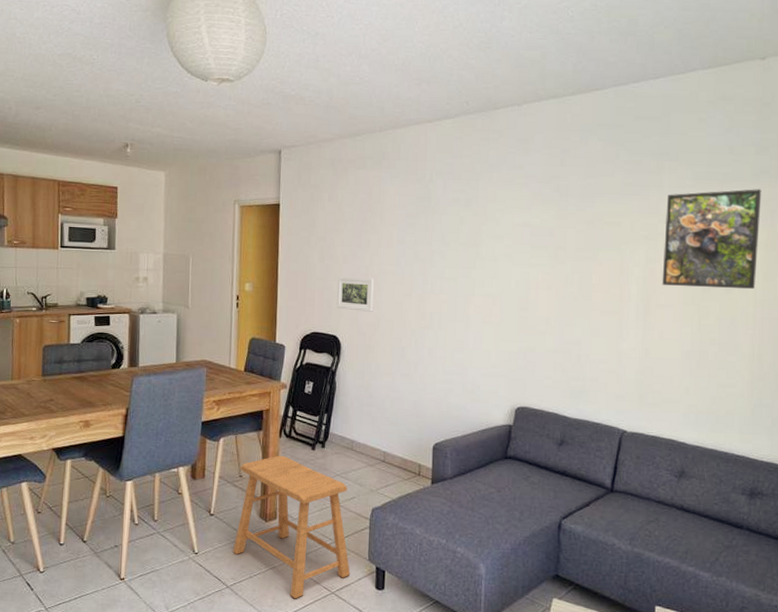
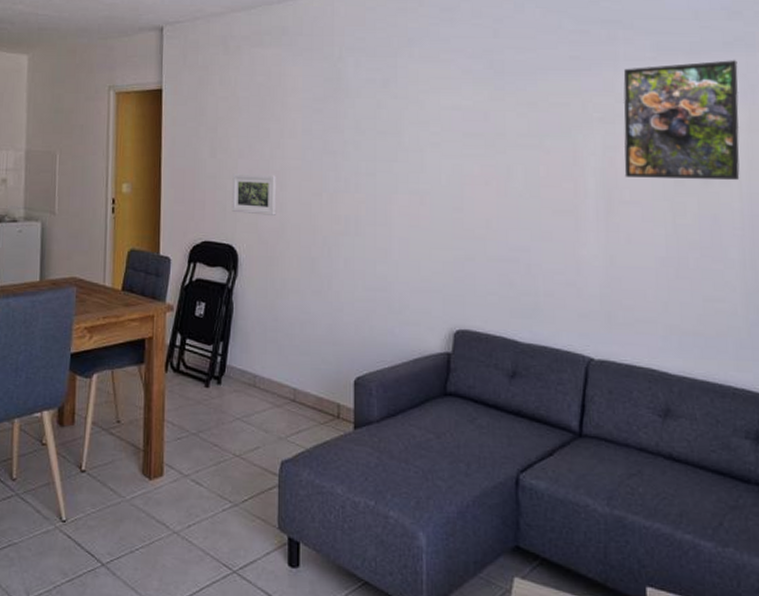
stool: present [233,455,351,599] -> none [109,394,257,580]

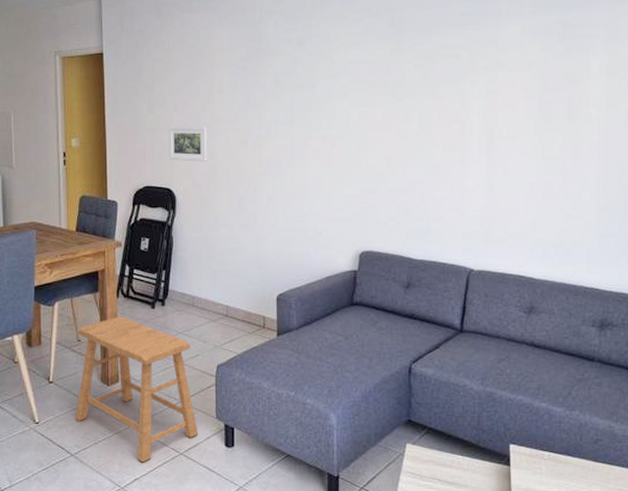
stool: none [109,394,257,580] -> present [75,316,199,463]
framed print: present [623,59,740,180] -> none [503,11,602,117]

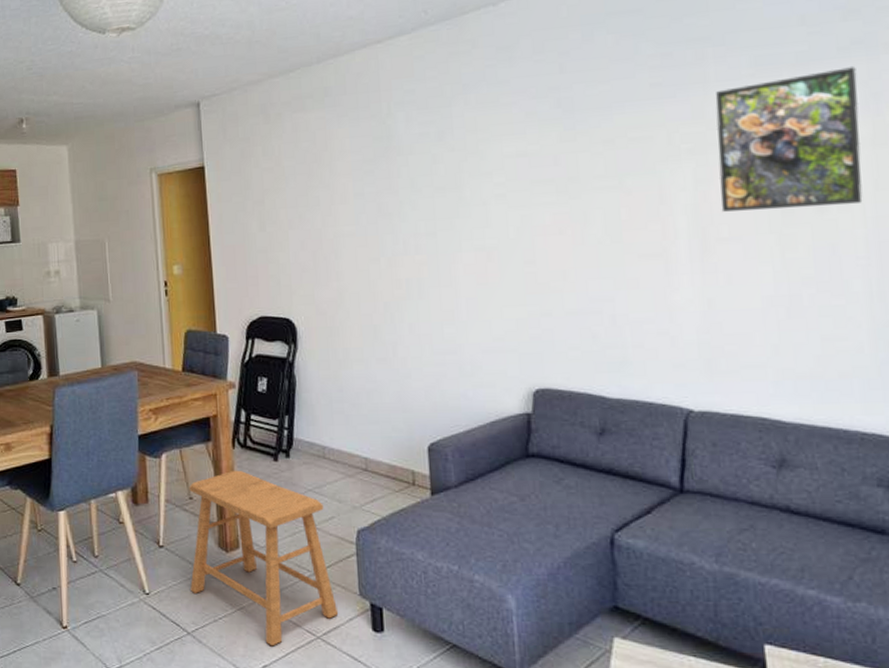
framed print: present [169,126,208,162] -> none [284,243,333,286]
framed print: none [503,11,602,117] -> present [715,65,863,212]

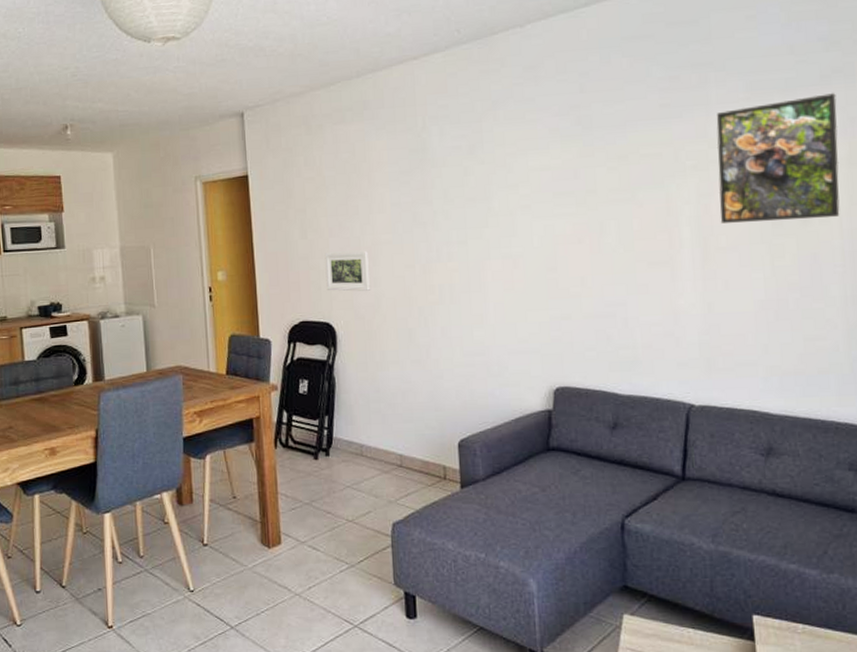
stool: present [189,470,339,647] -> none [233,469,375,637]
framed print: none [284,243,333,286] -> present [324,250,371,292]

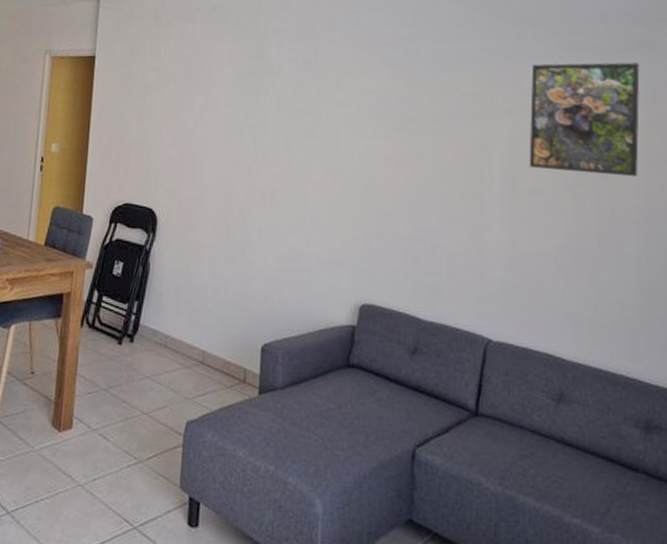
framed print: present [324,250,371,292] -> none [154,140,198,183]

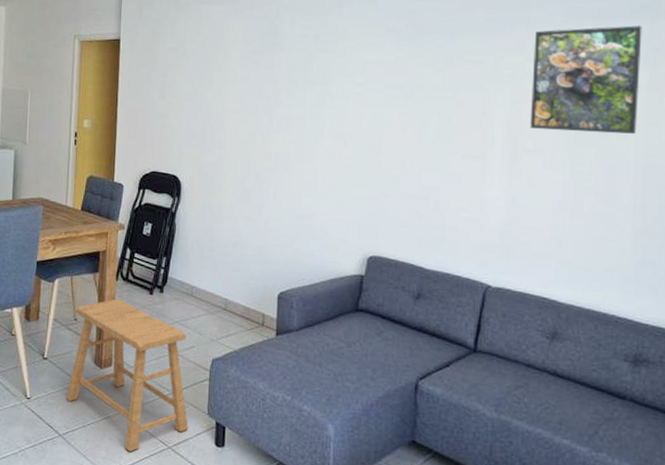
stool: none [17,349,159,534] -> present [66,299,189,452]

